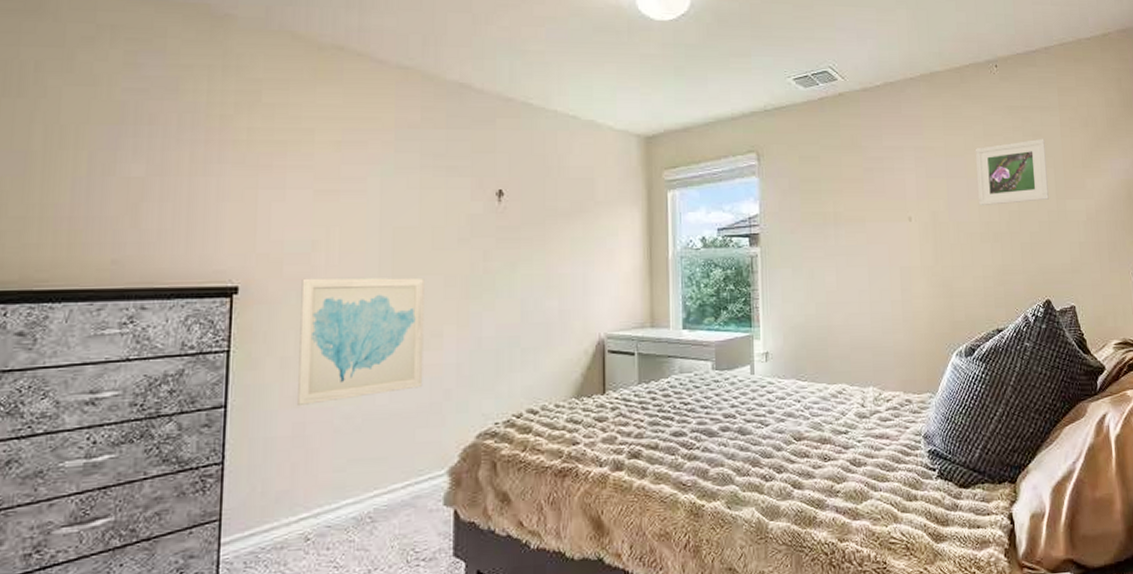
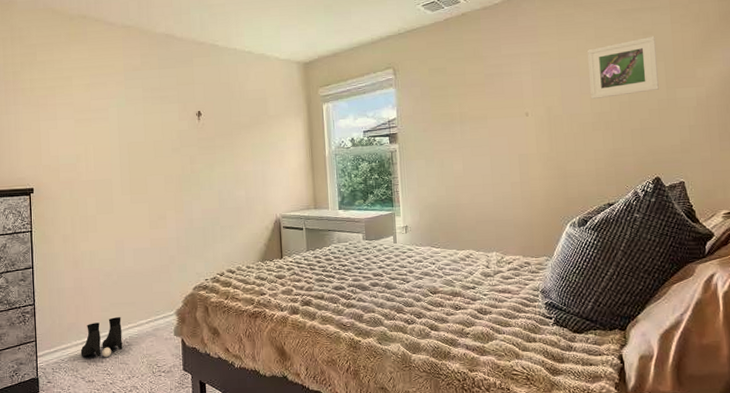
boots: none [293,480,363,542] -> present [80,317,123,357]
wall art: present [298,277,424,405] -> none [72,178,155,267]

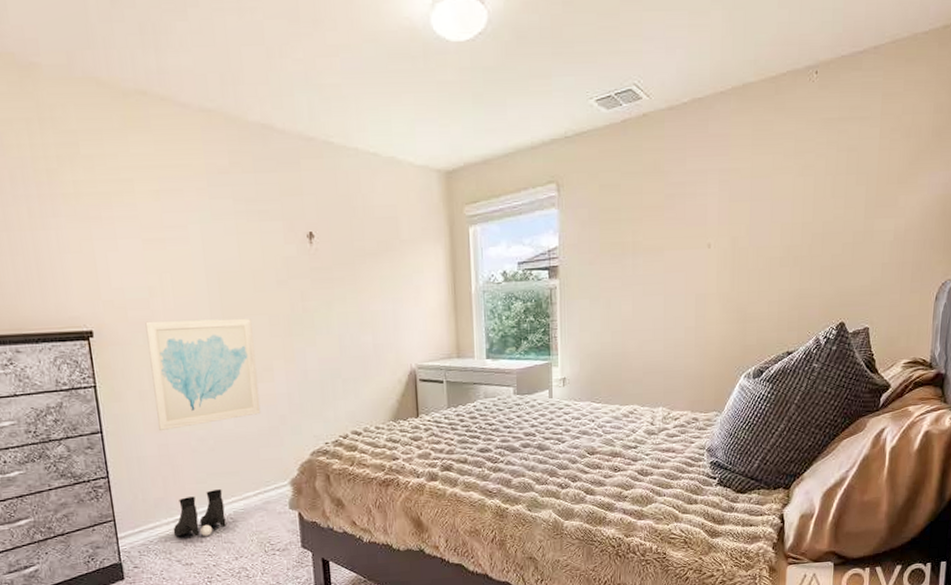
wall art: none [72,178,155,267] -> present [145,318,261,430]
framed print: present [587,36,659,100] -> none [781,153,860,230]

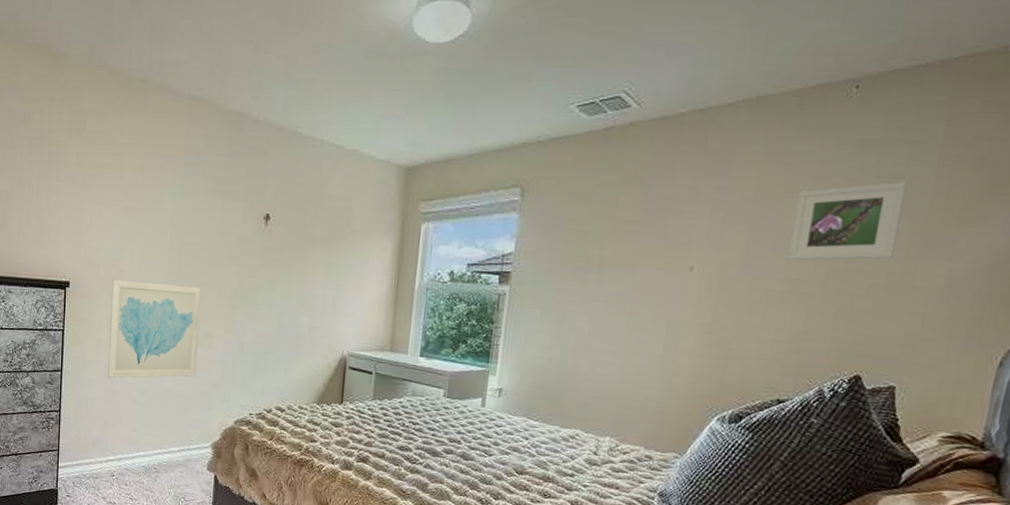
boots: present [173,489,226,537] -> none [104,439,151,481]
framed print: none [781,153,860,230] -> present [788,181,907,261]

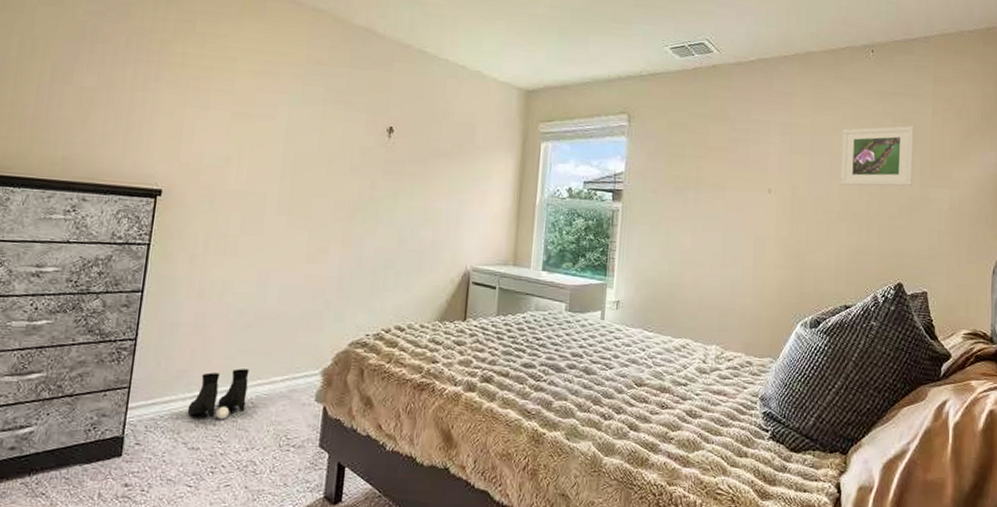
boots: none [104,439,151,481] -> present [187,368,250,419]
wall art: present [108,279,202,378] -> none [201,188,318,299]

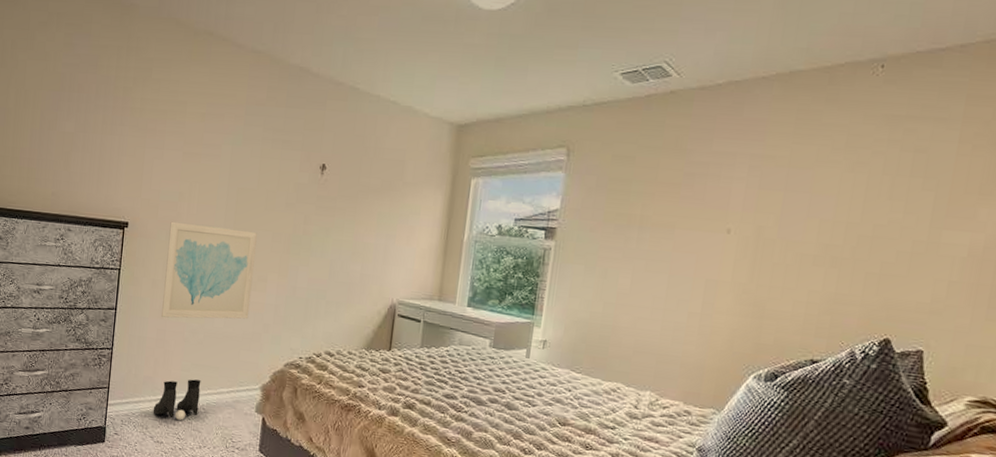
wall art: none [201,188,318,299] -> present [161,221,257,320]
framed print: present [839,125,914,187] -> none [820,155,931,228]

